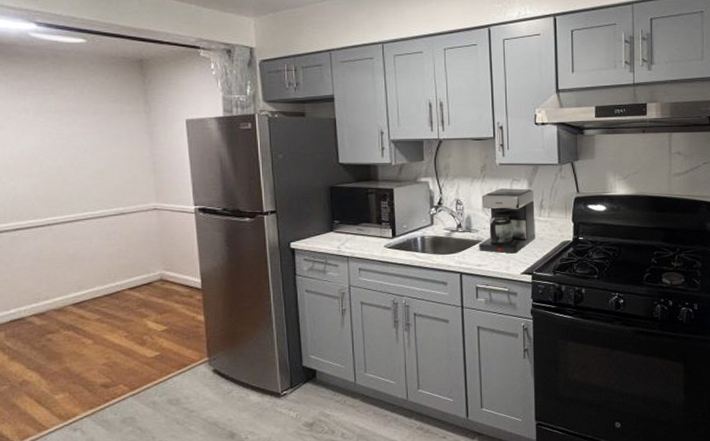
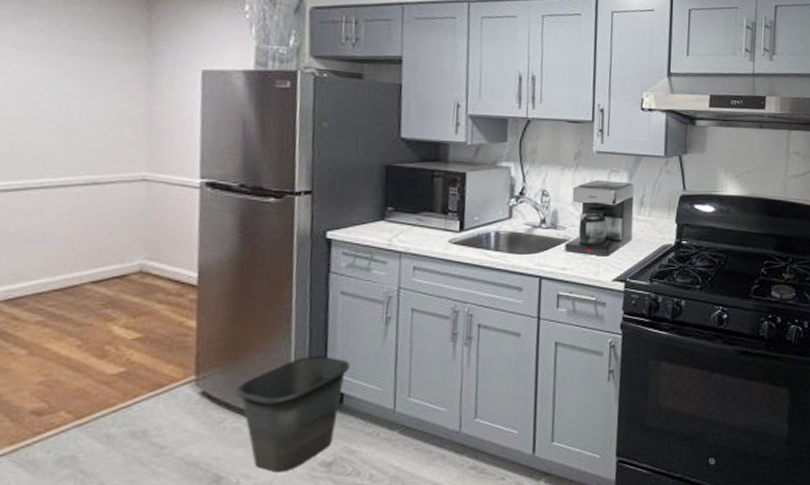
waste bin: none [237,340,318,431] -> present [235,355,349,473]

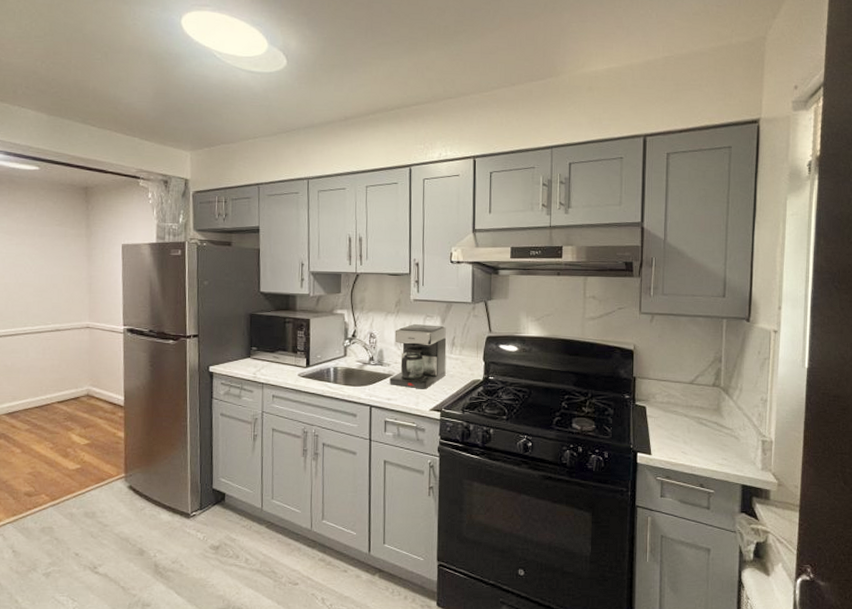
waste bin: present [235,355,349,473] -> none [151,462,229,551]

